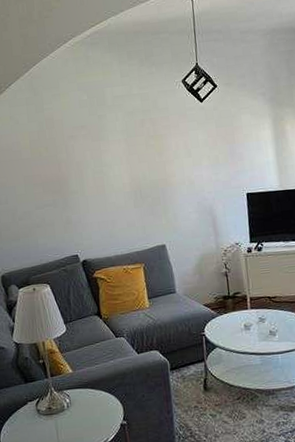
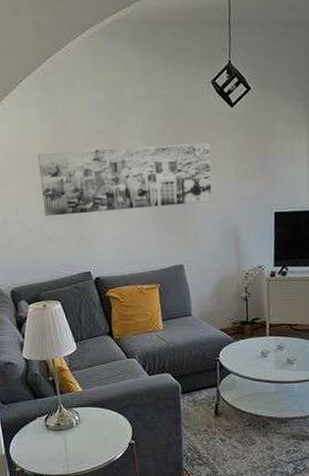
wall art: none [26,134,188,205] -> present [37,143,212,217]

